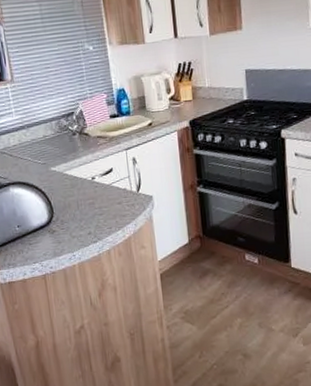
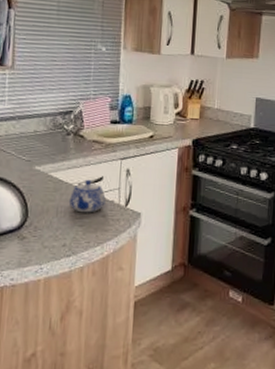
teapot: none [85,172,119,203] -> present [68,179,106,213]

